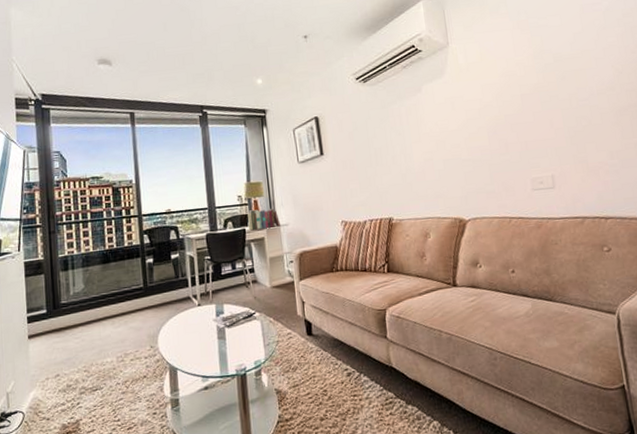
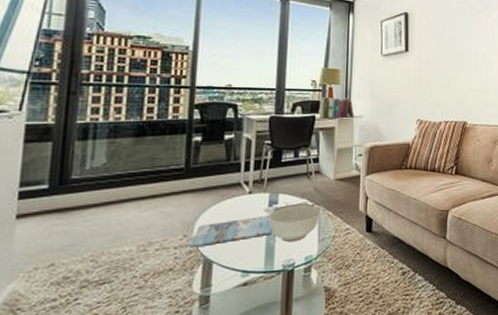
magazine: none [156,324,222,357] -> present [189,215,272,248]
bowl: none [218,312,263,348] -> present [269,204,321,241]

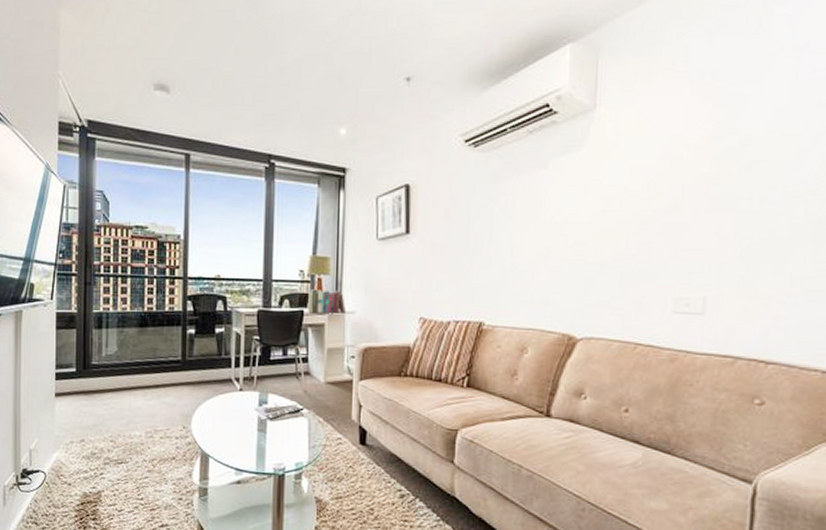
magazine: present [189,215,272,248] -> none [188,415,262,440]
bowl: present [269,204,321,241] -> none [259,406,311,445]

